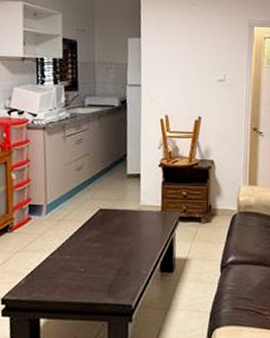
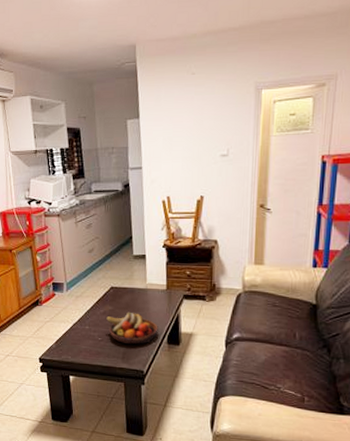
fruit bowl: none [91,236,151,275] -> present [106,311,158,345]

